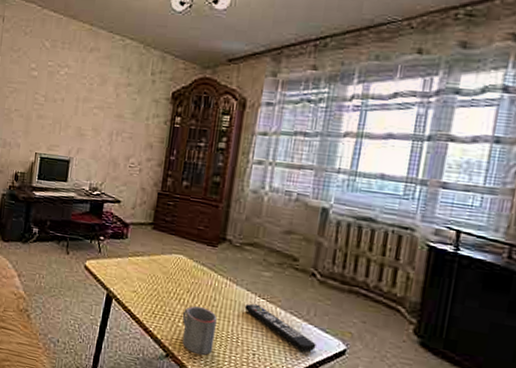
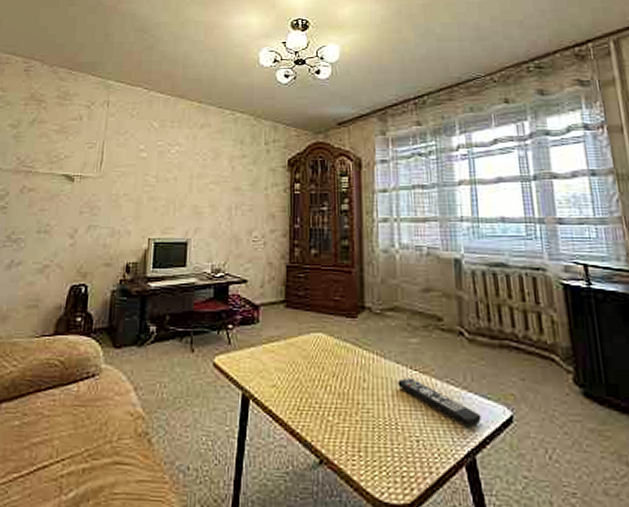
mug: present [182,306,217,355] -> none [331,392,372,453]

